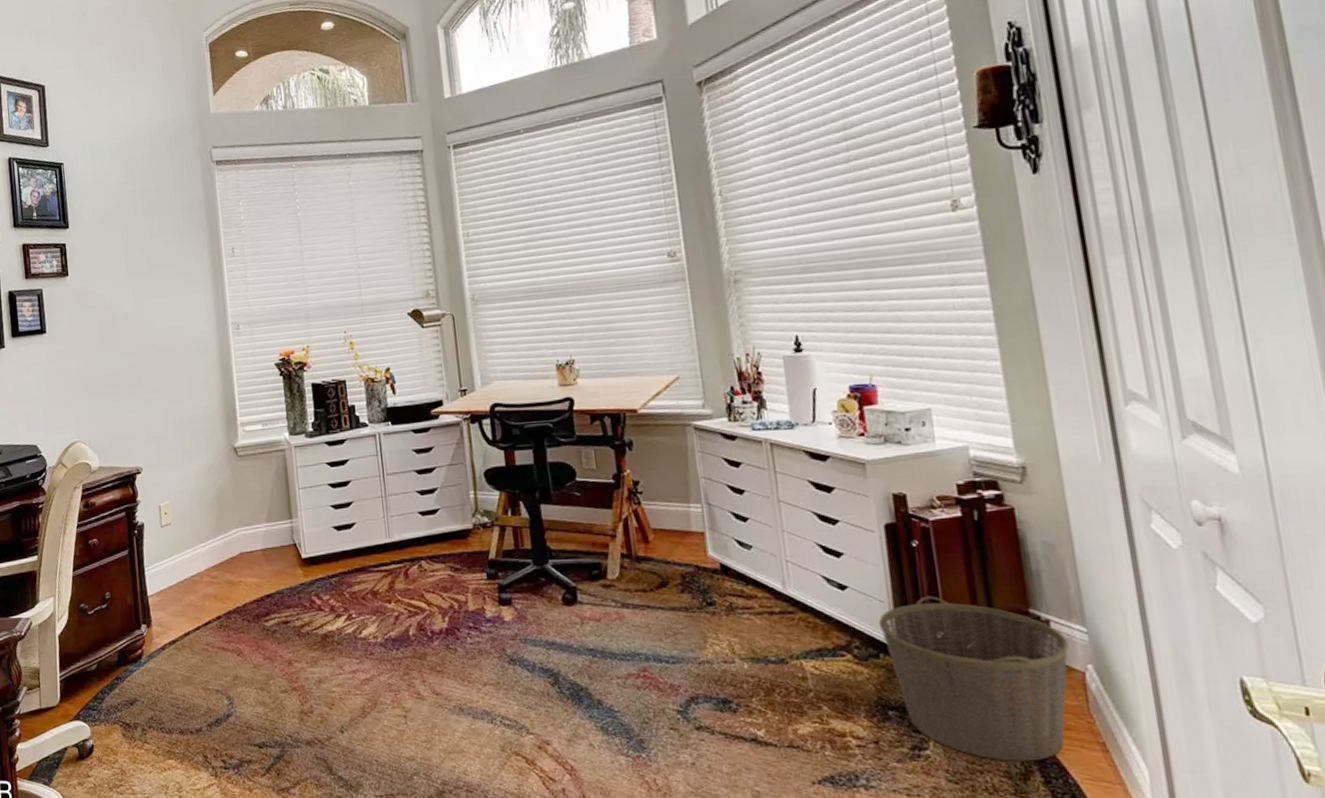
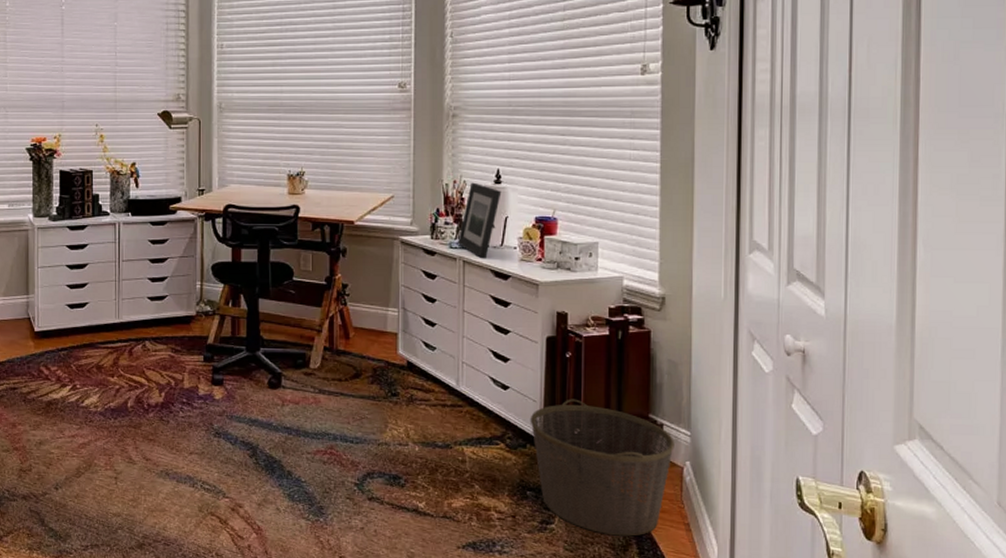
picture frame: none [760,353,805,440] -> present [458,182,502,259]

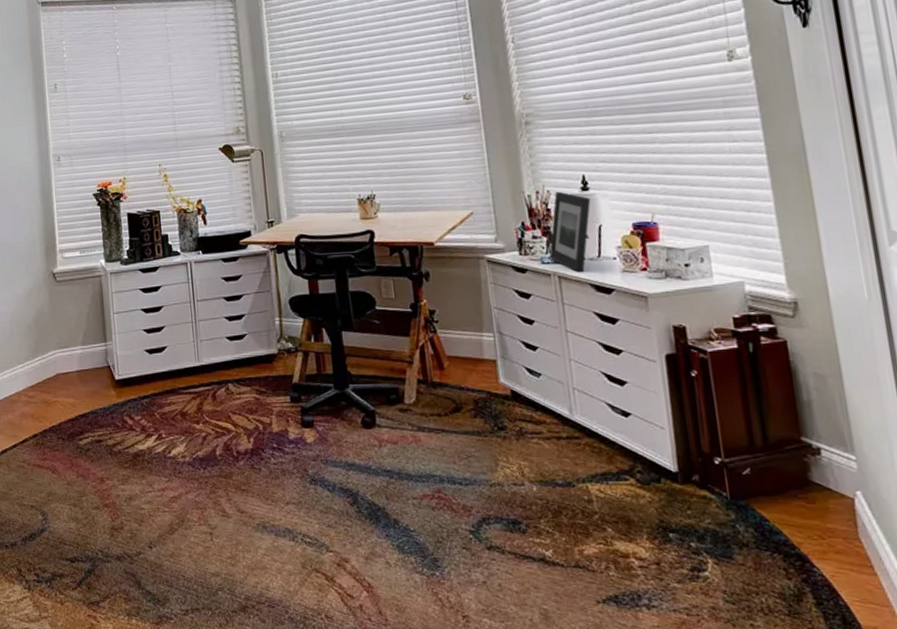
basket: present [530,399,675,537] -> none [659,423,839,584]

